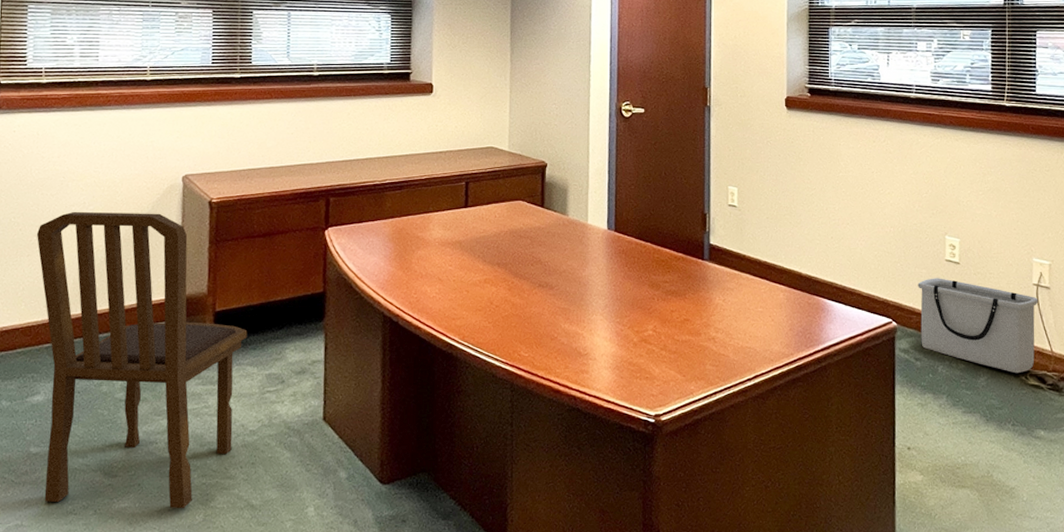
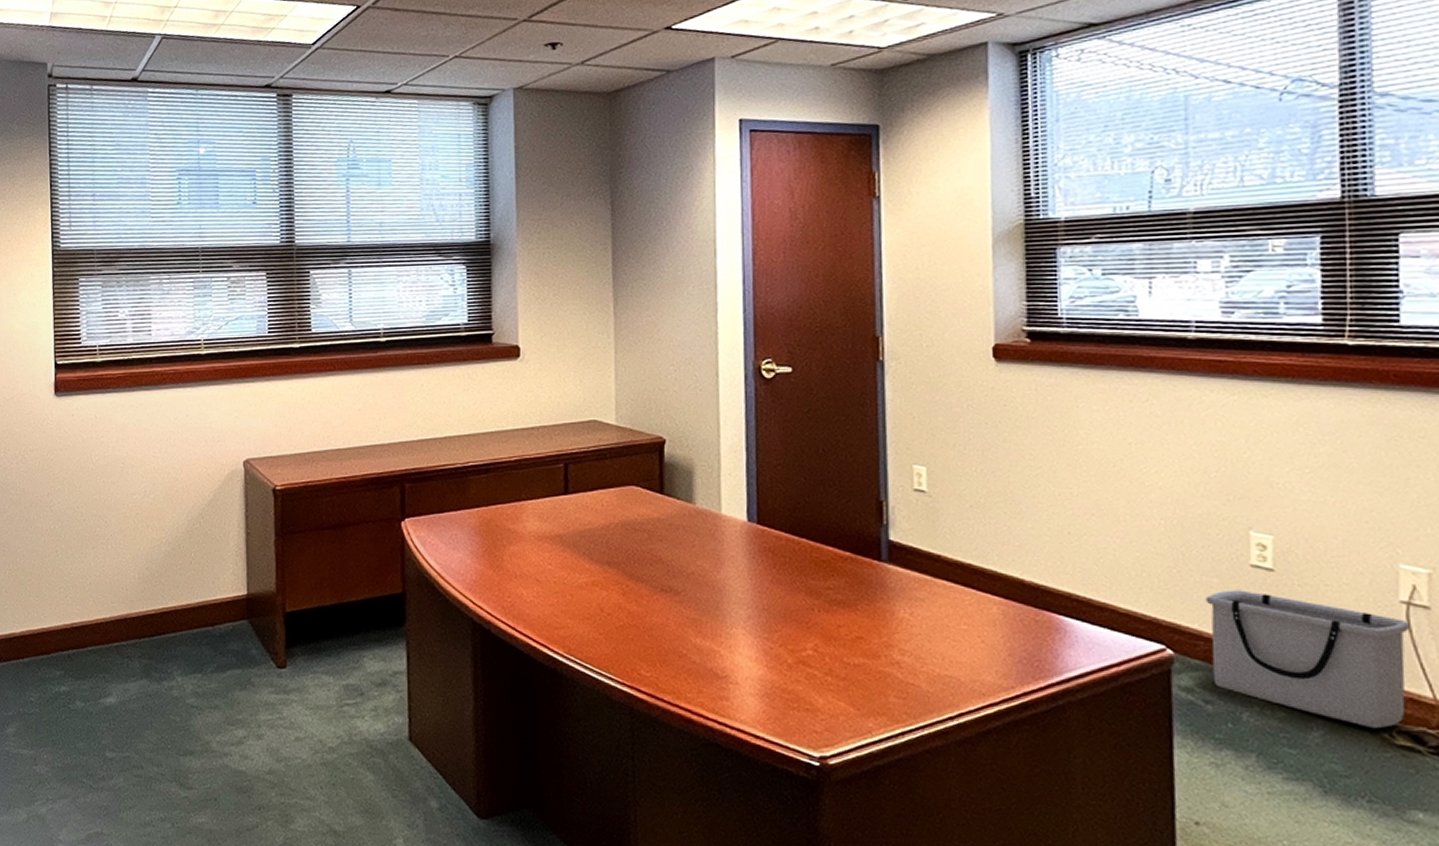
chair: present [36,211,247,509] -> none [100,500,321,830]

